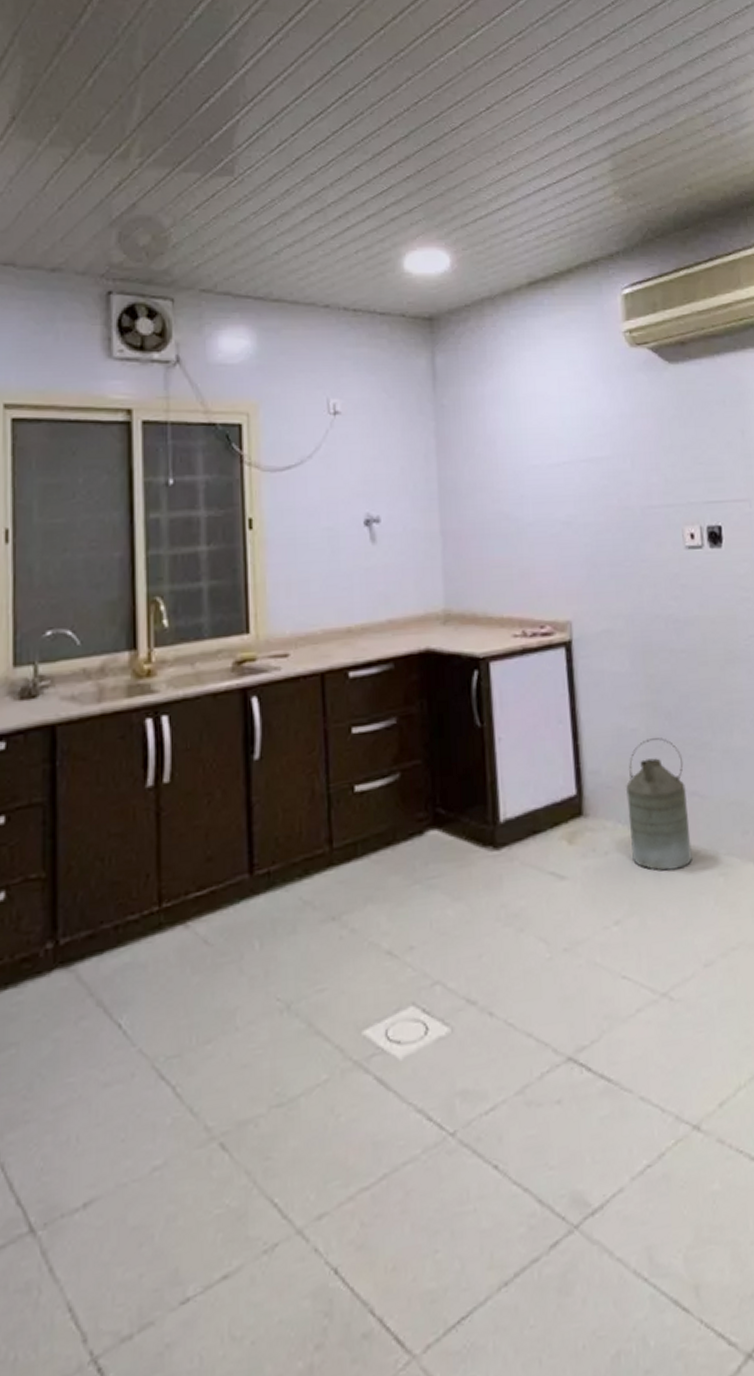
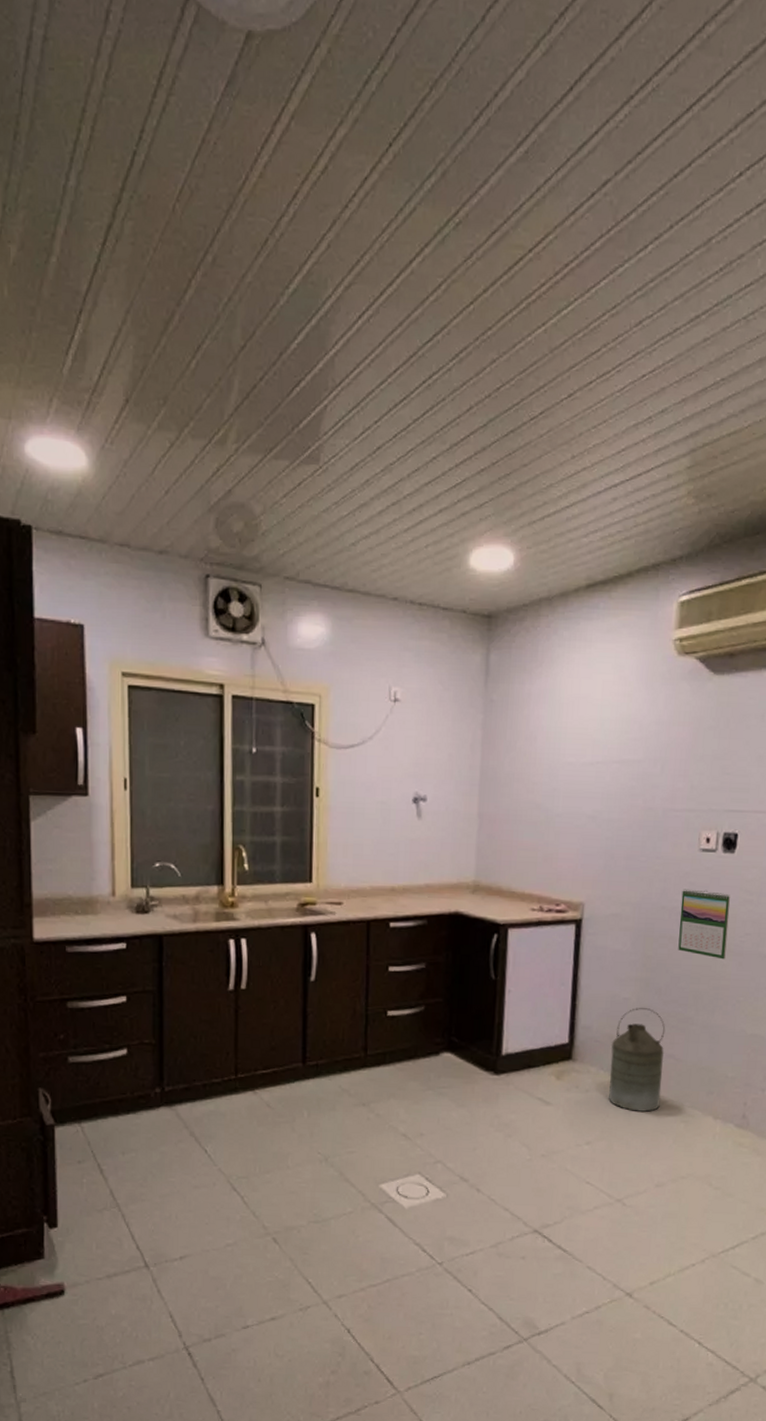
calendar: none [675,591,733,669] -> present [678,889,731,960]

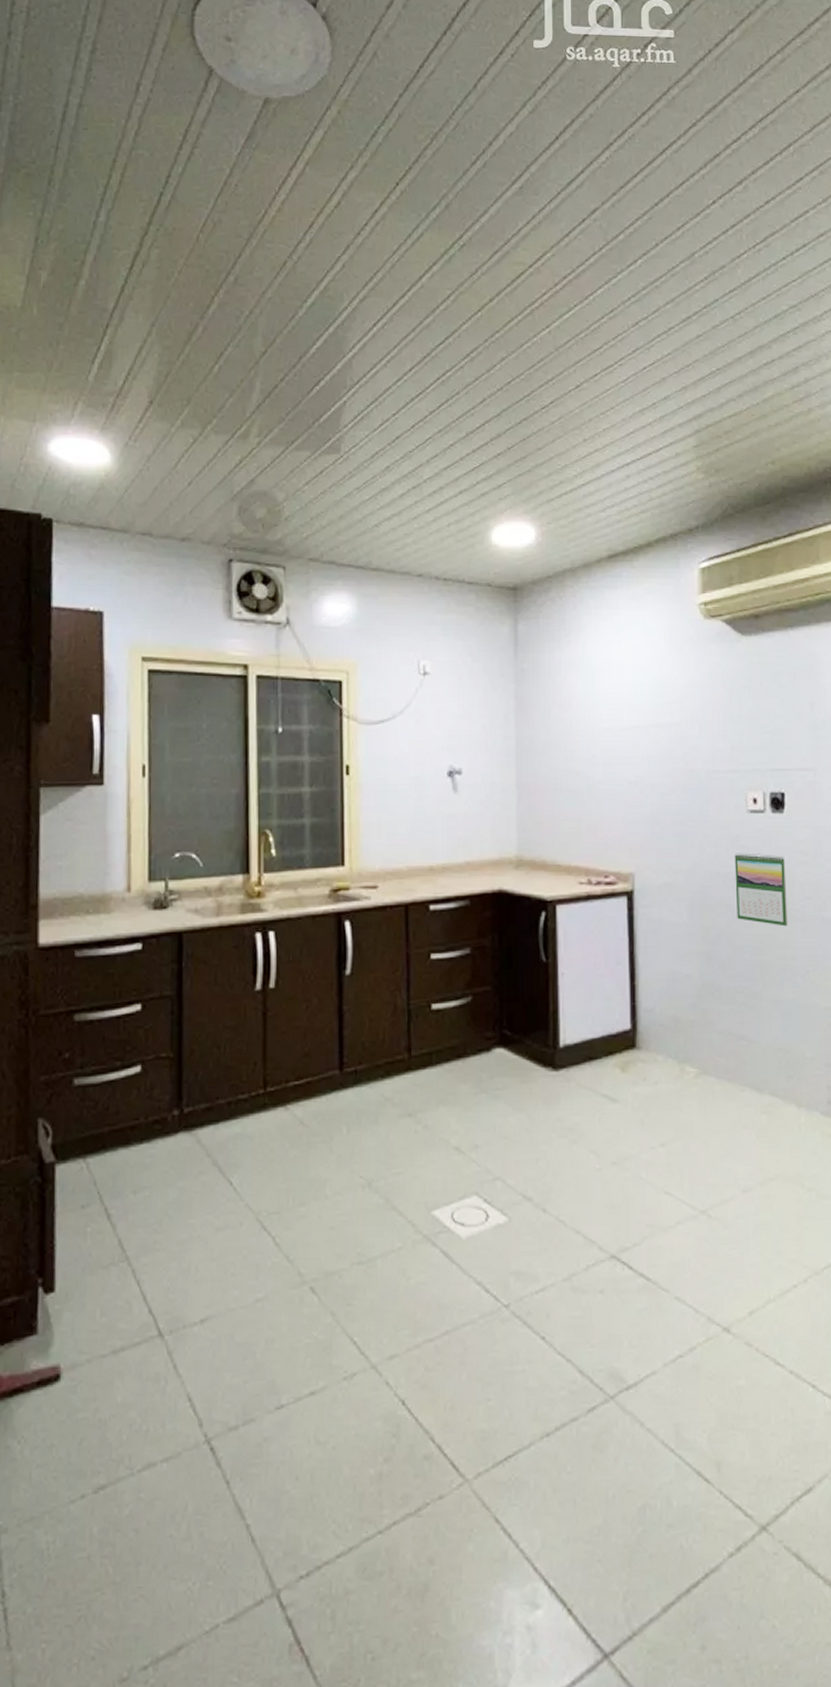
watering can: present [609,1008,666,1112] -> none [678,985,737,1104]

